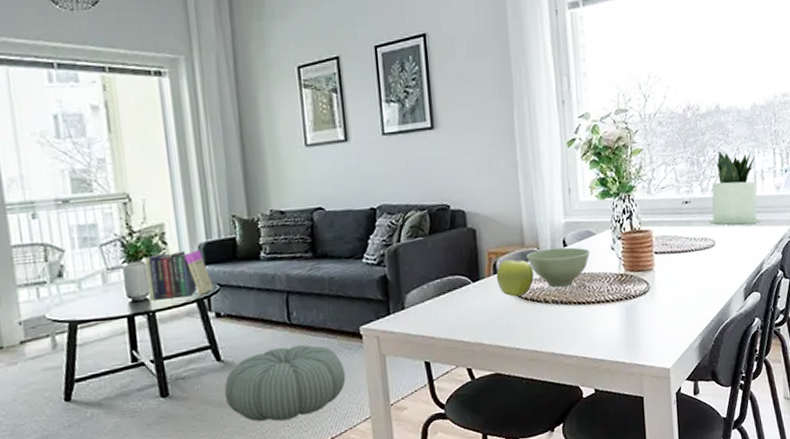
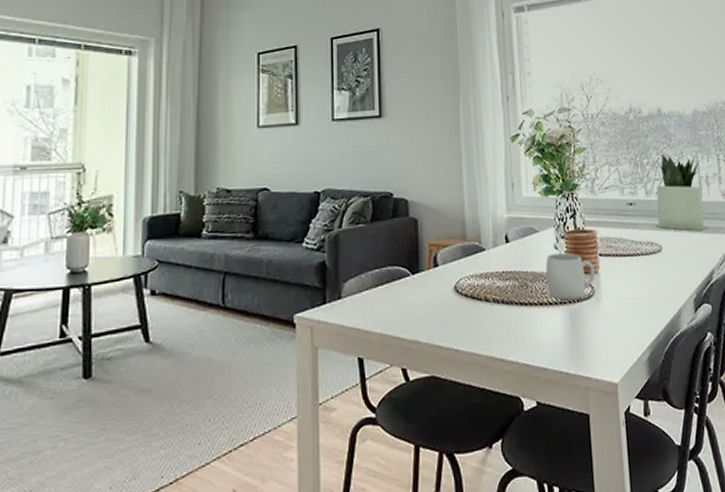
books: present [144,250,214,301] -> none [87,224,152,273]
pouf: present [224,344,346,422] -> none [148,330,275,414]
fruit: present [496,258,534,297] -> none [436,251,475,293]
bowl: present [527,247,591,288] -> none [468,243,534,286]
mug: none [602,253,651,297] -> present [545,253,595,301]

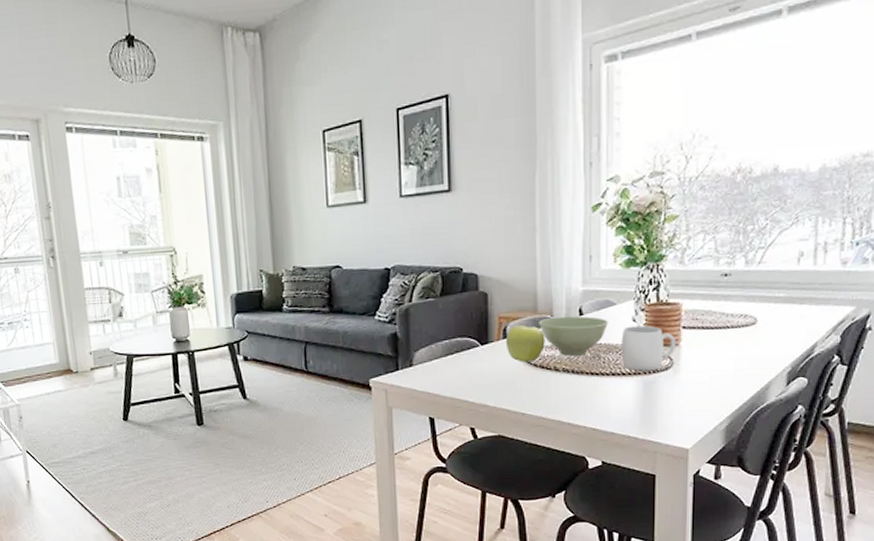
fruit: none [436,251,475,293] -> present [505,324,545,362]
bowl: none [468,243,534,286] -> present [539,316,609,356]
planter: present [654,155,709,232] -> none [751,219,819,304]

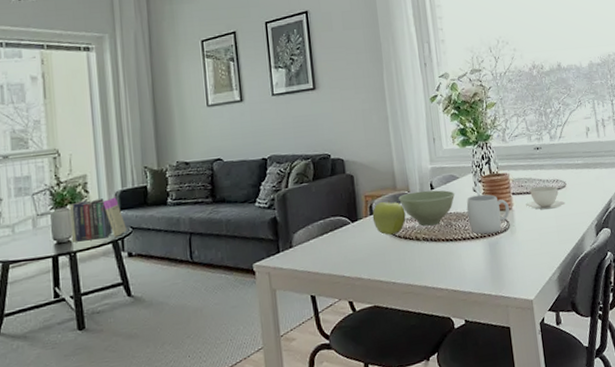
books: none [186,300,242,342] -> present [69,197,127,242]
teacup: none [698,321,752,349] -> present [526,186,566,210]

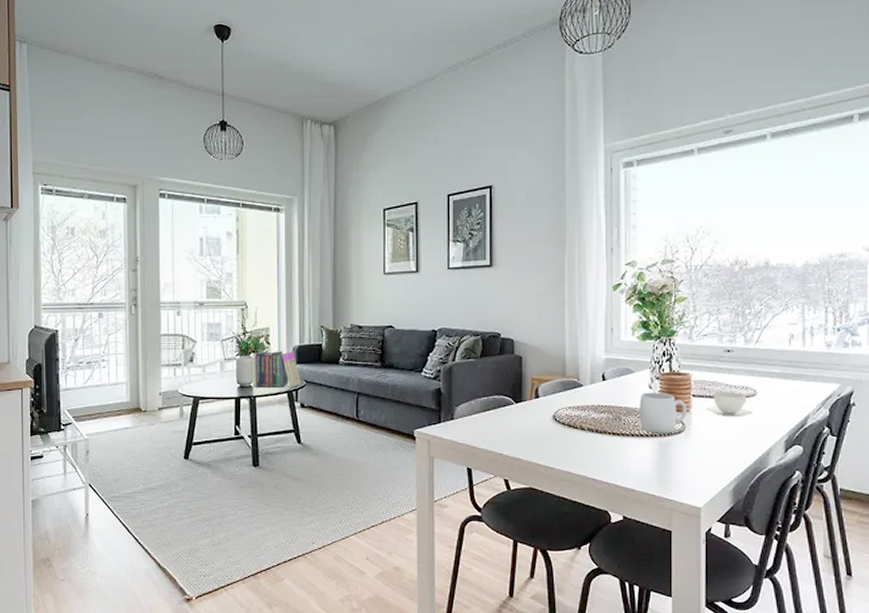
fruit: present [372,200,406,235] -> none [537,386,572,421]
bowl: present [399,190,455,227] -> none [567,381,628,417]

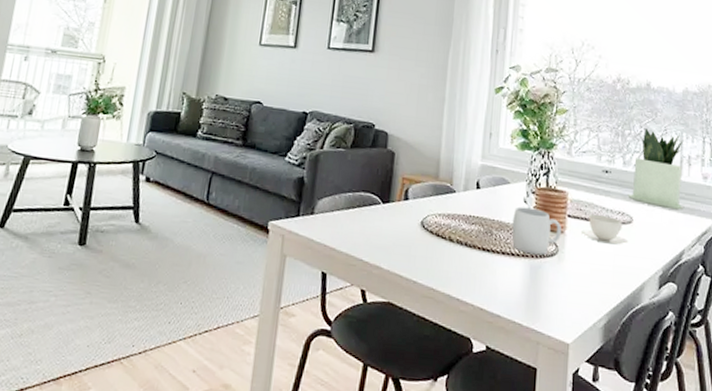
books: present [252,351,301,388] -> none [95,112,151,158]
planter: none [751,306,808,379] -> present [628,128,685,211]

